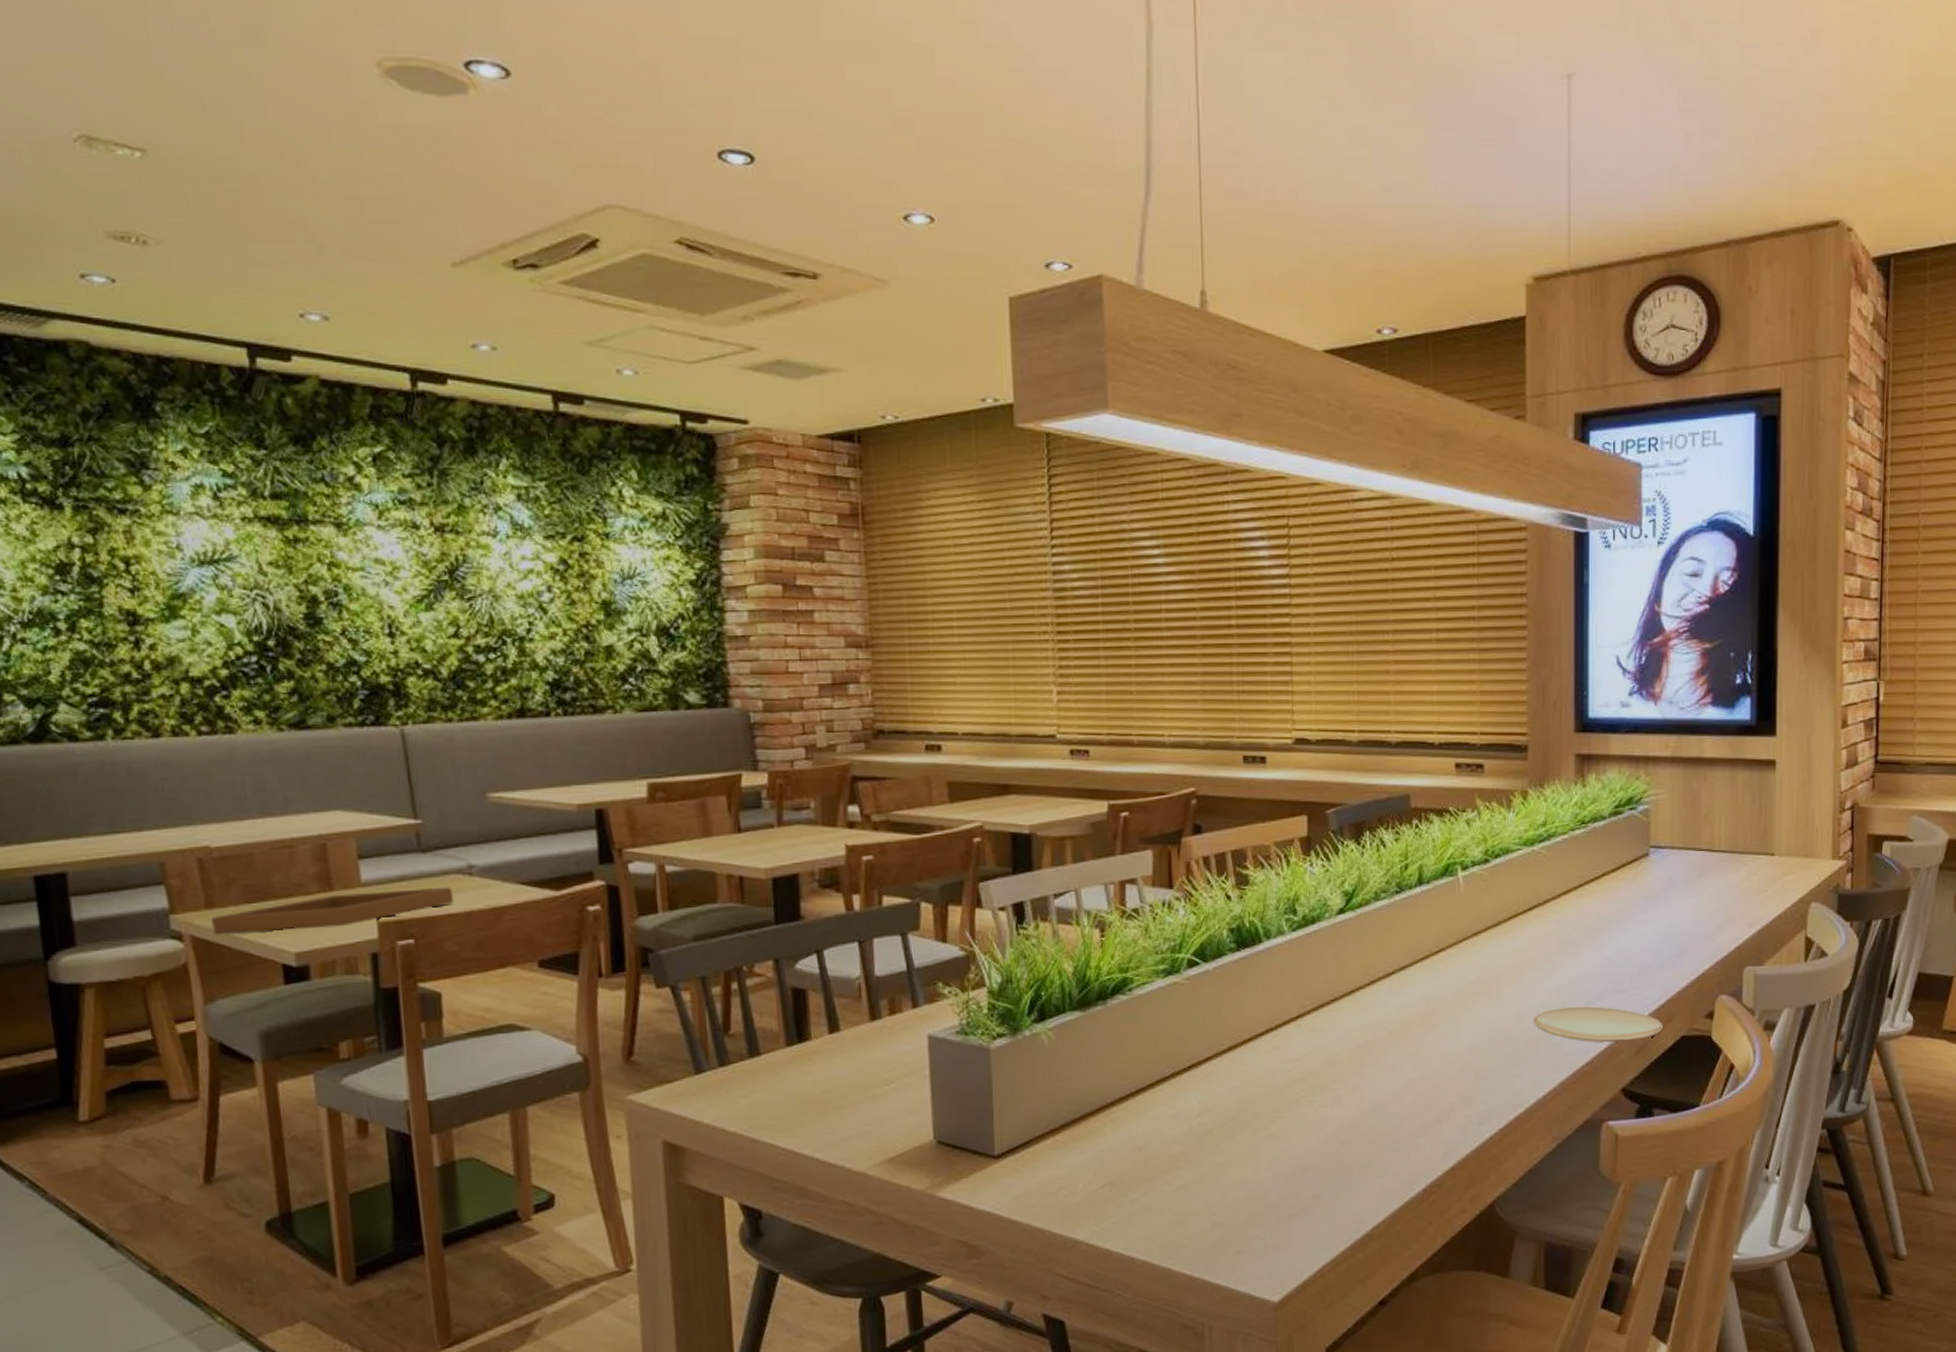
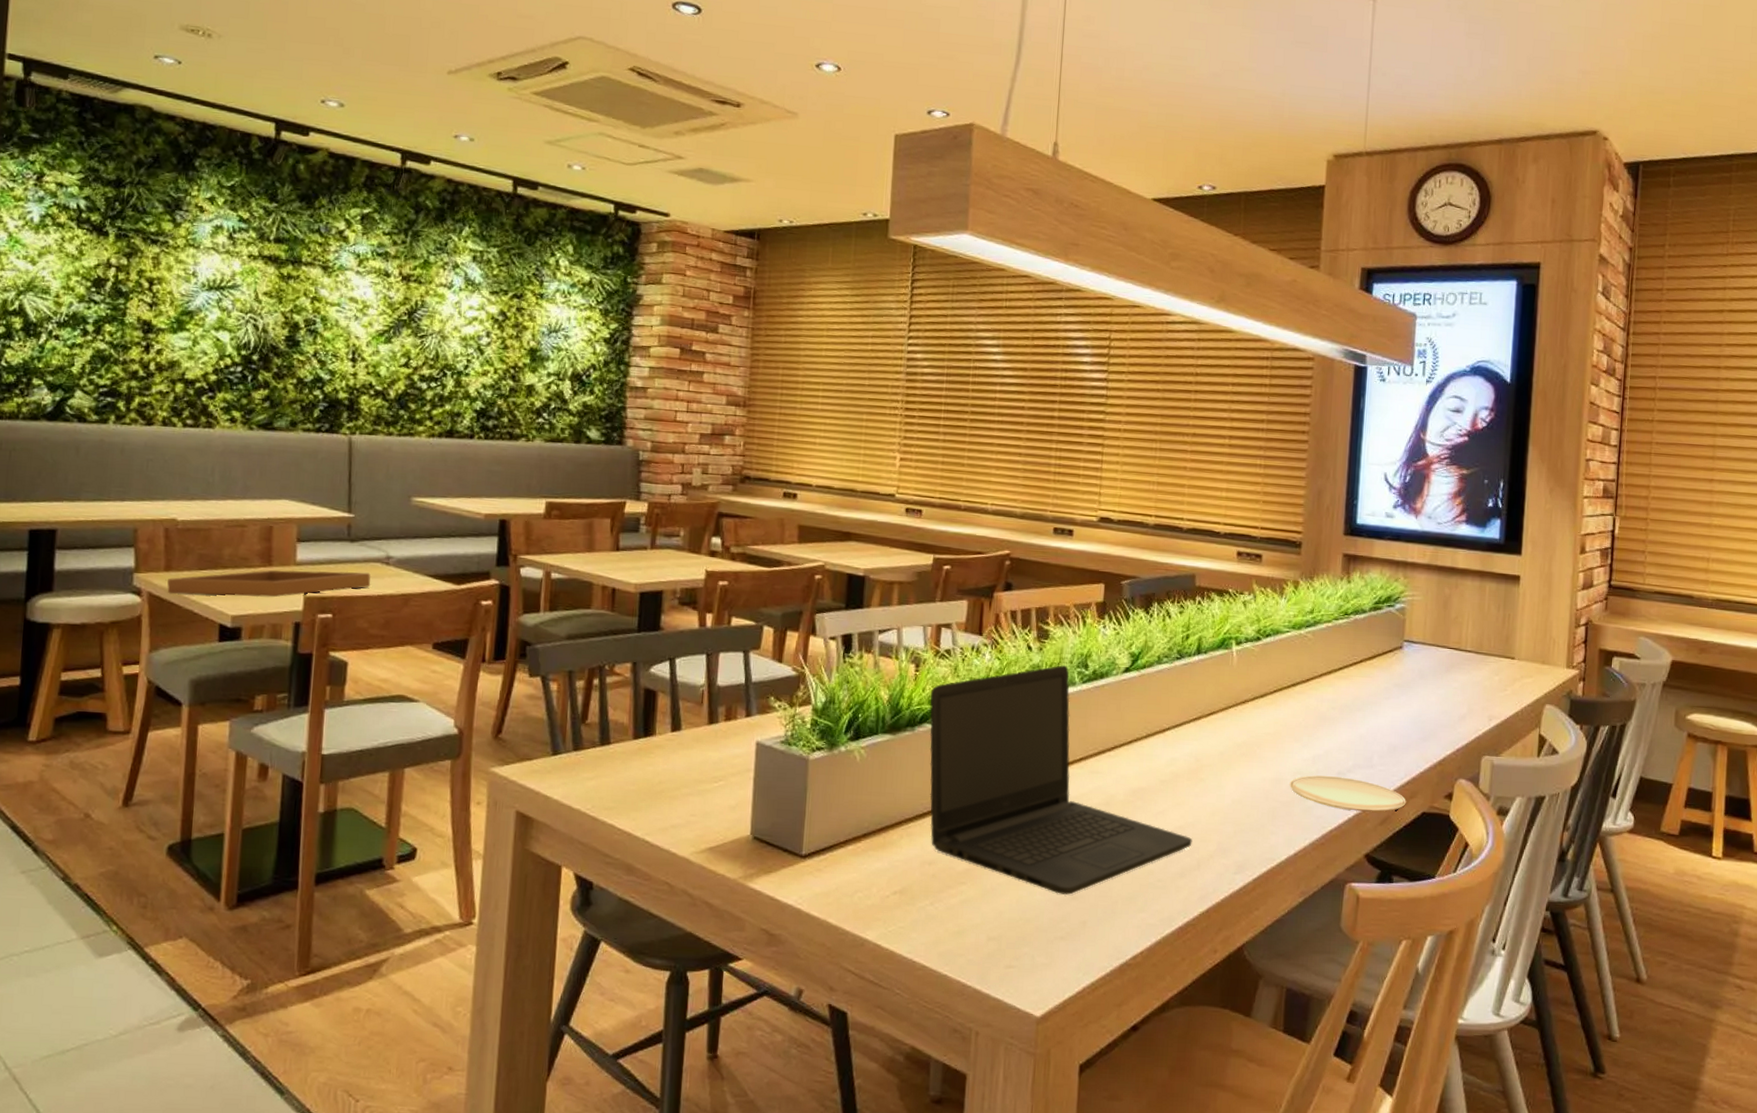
laptop: none [1120,913,1430,1168] -> present [929,665,1193,895]

